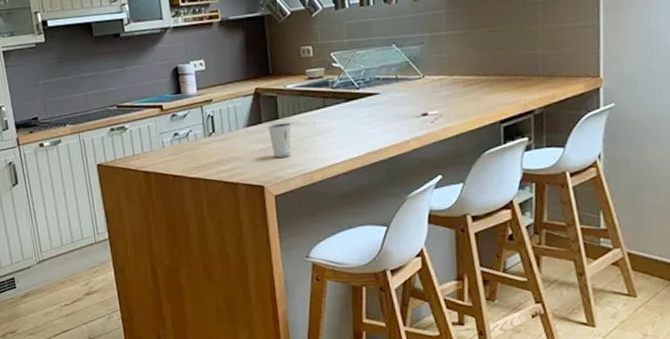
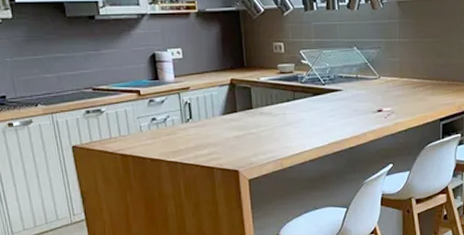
dixie cup: present [267,123,293,157] -> none [242,113,265,144]

